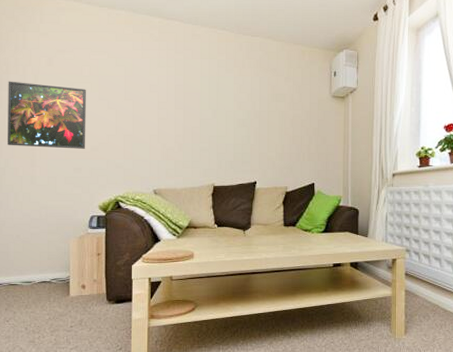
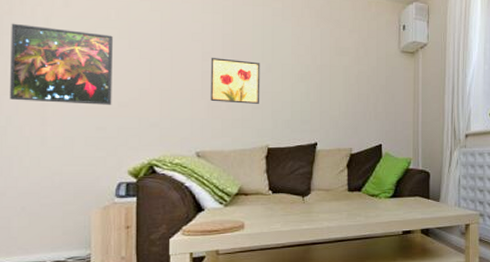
wall art: none [165,106,207,147] -> present [210,58,261,104]

